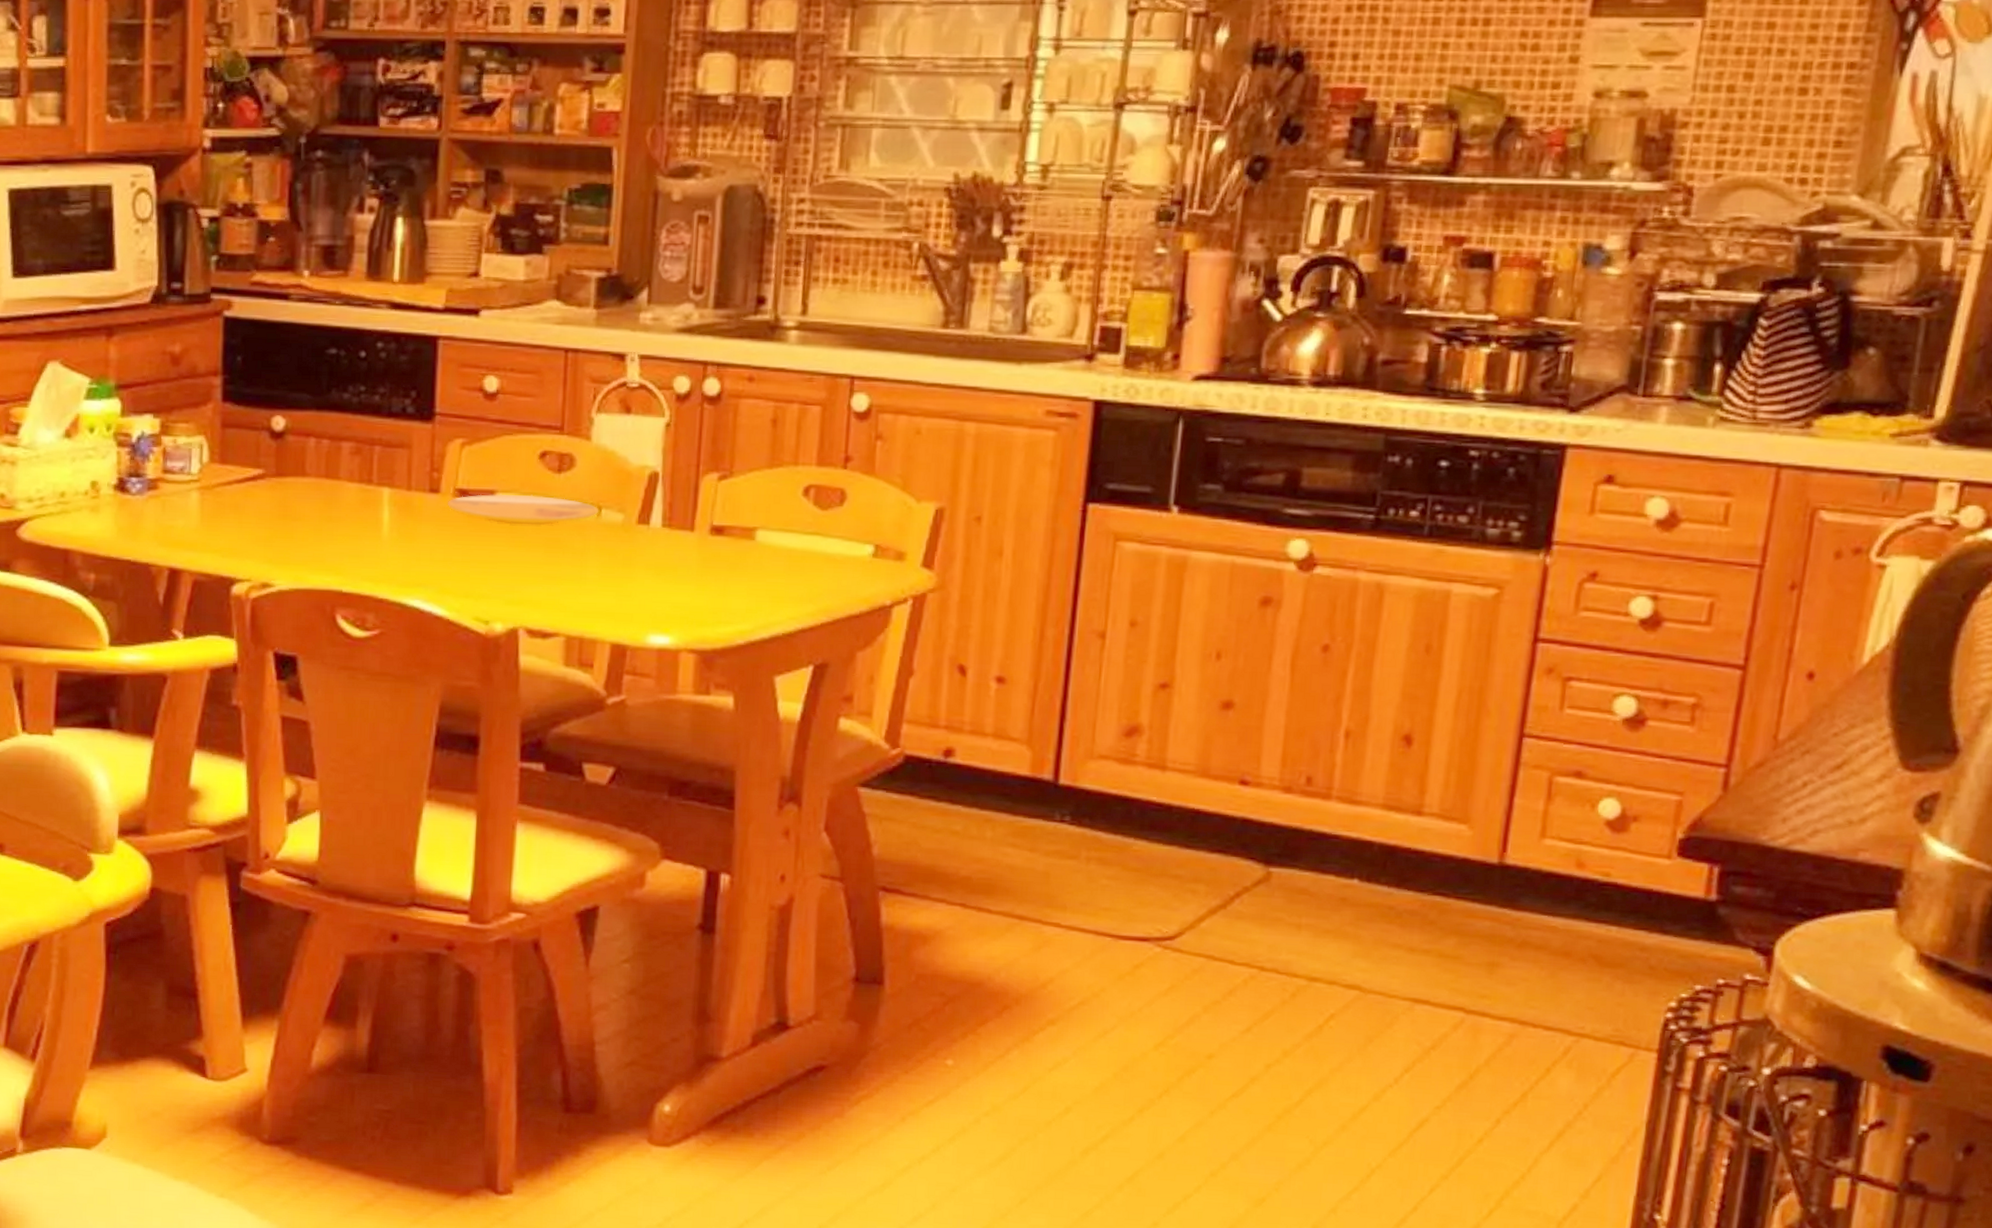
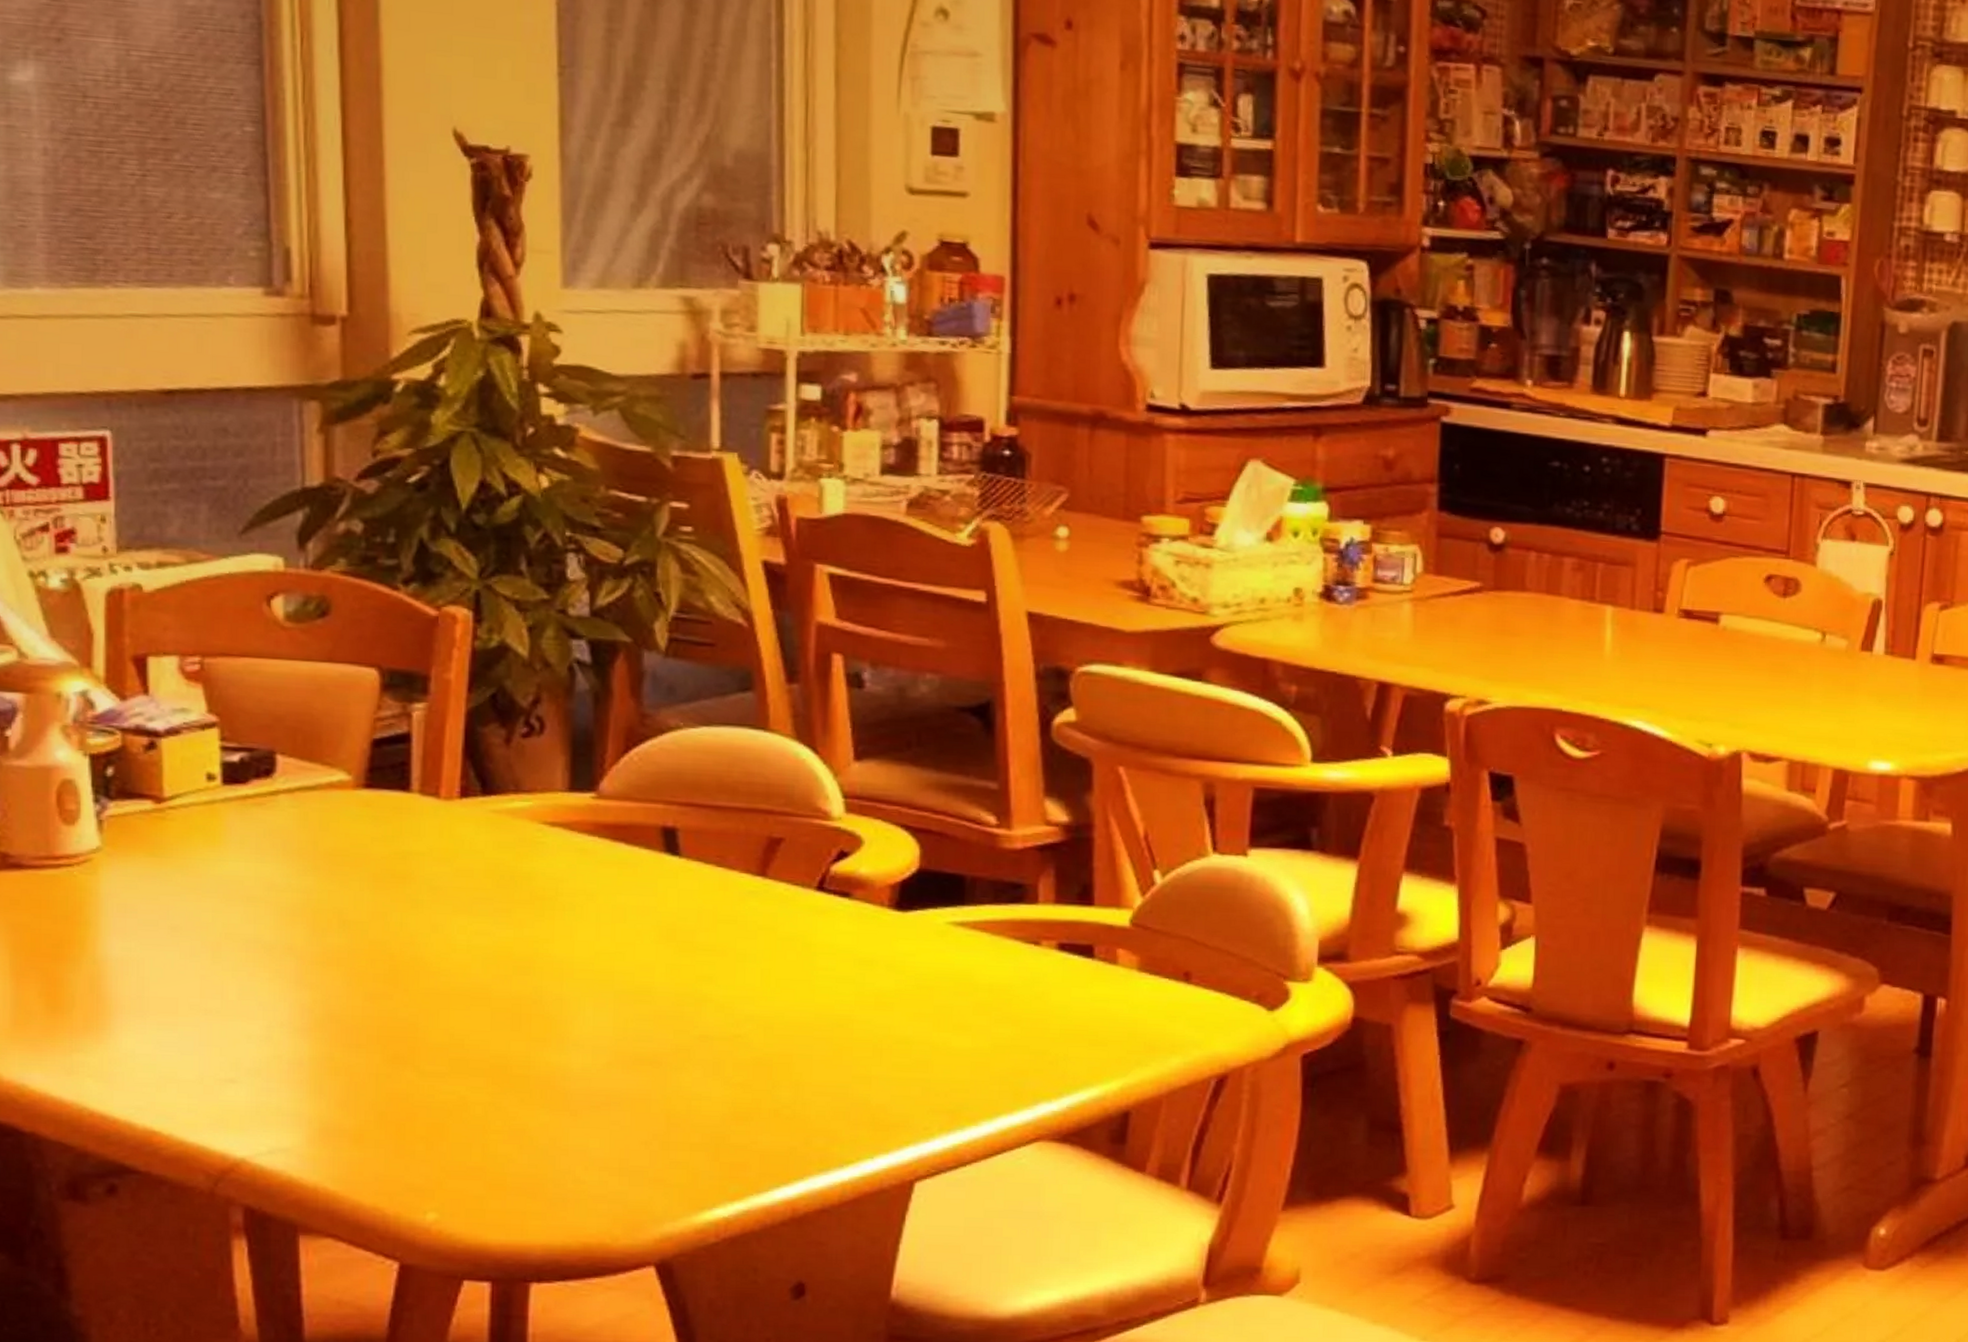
plate: present [447,494,599,525] -> none [1671,615,1823,648]

